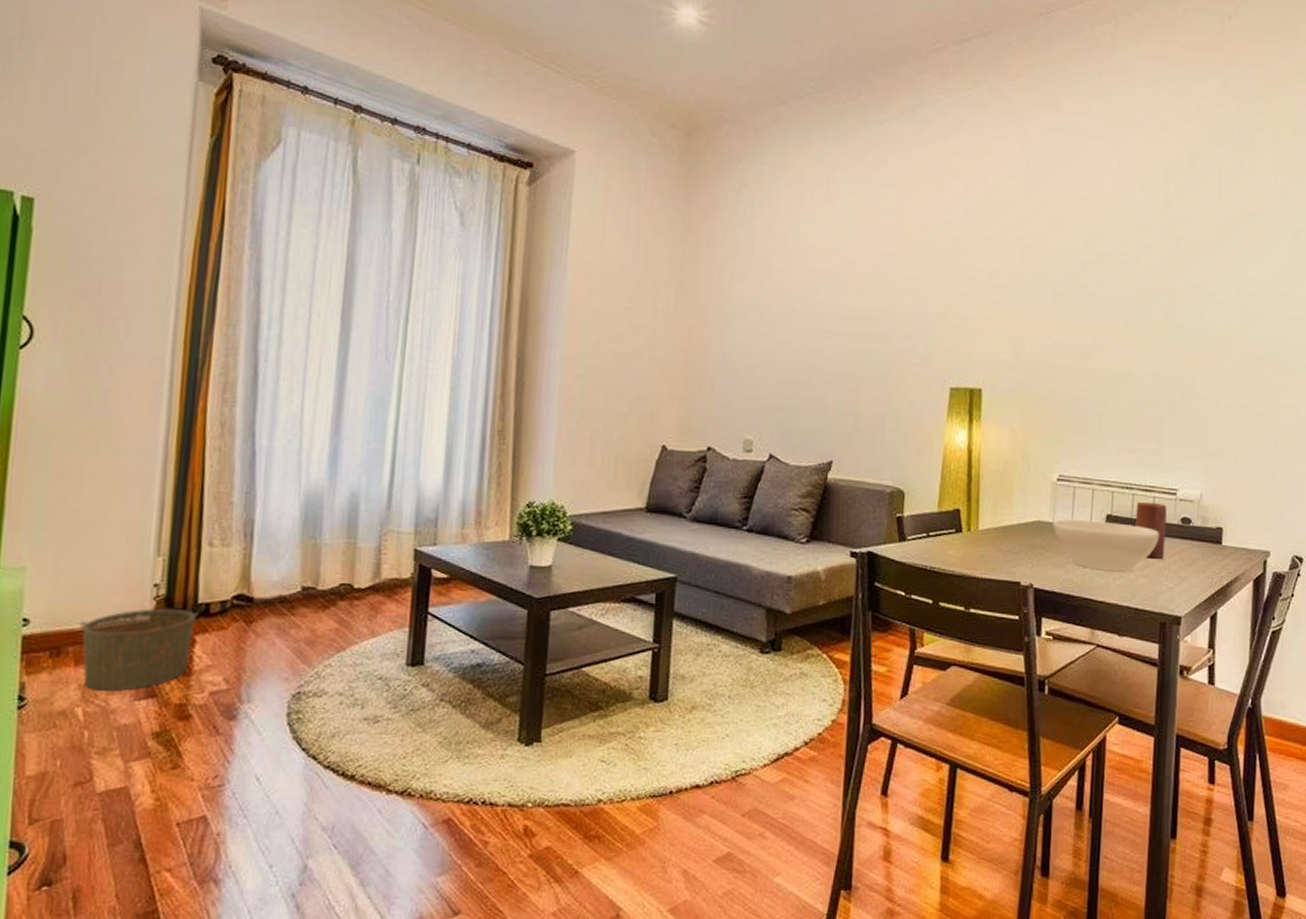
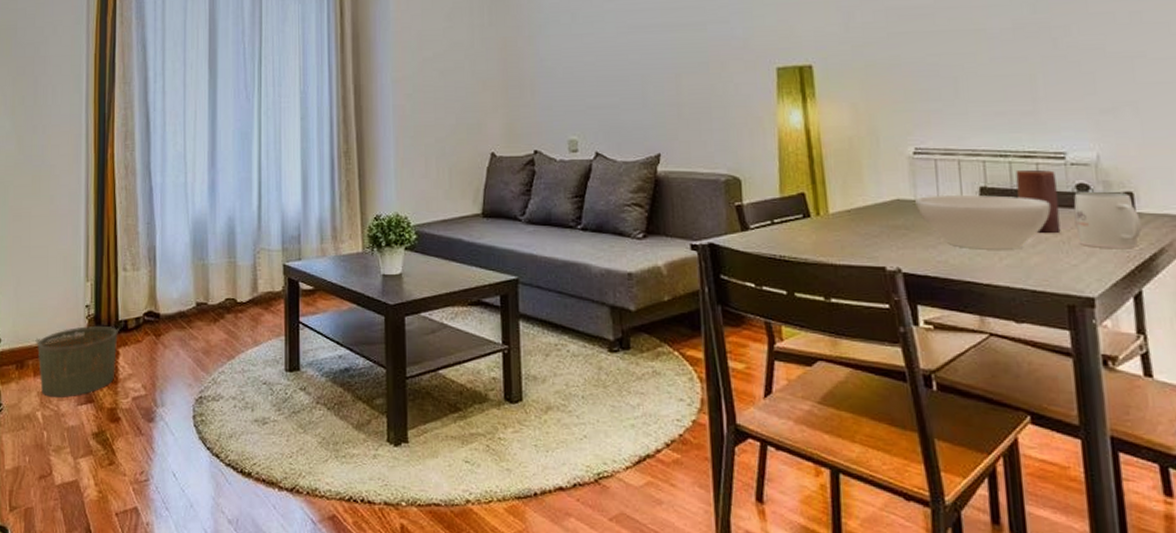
mug: none [1176,525,1225,576] -> present [1073,192,1142,249]

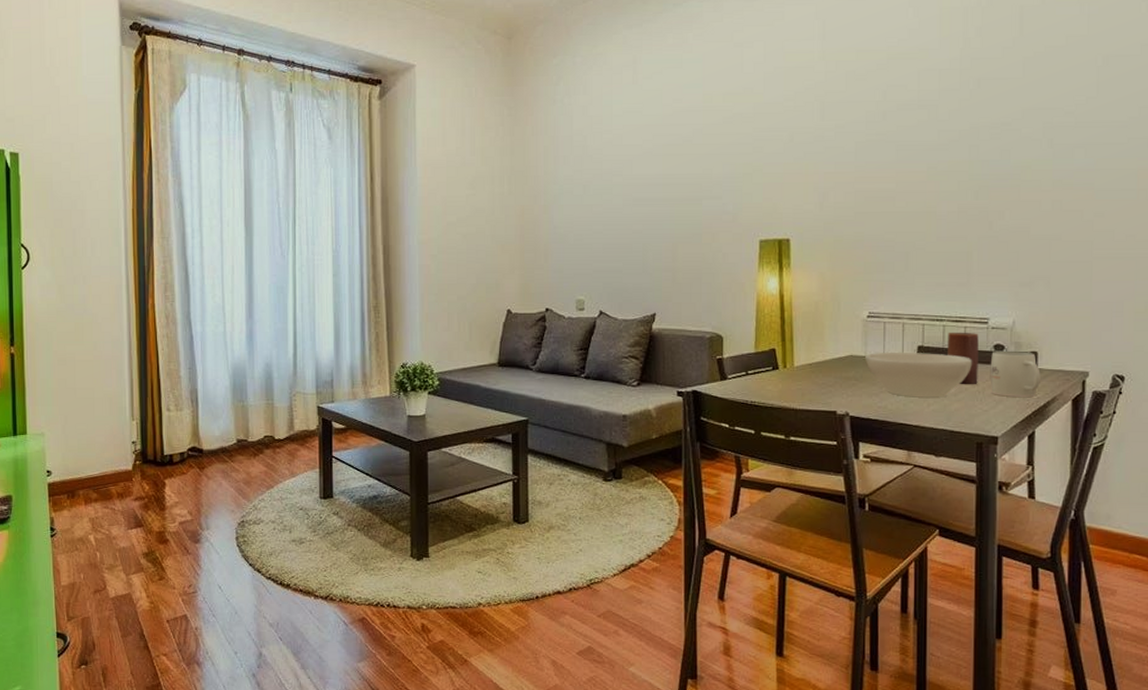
basket: present [35,325,119,397] -> none [85,459,165,523]

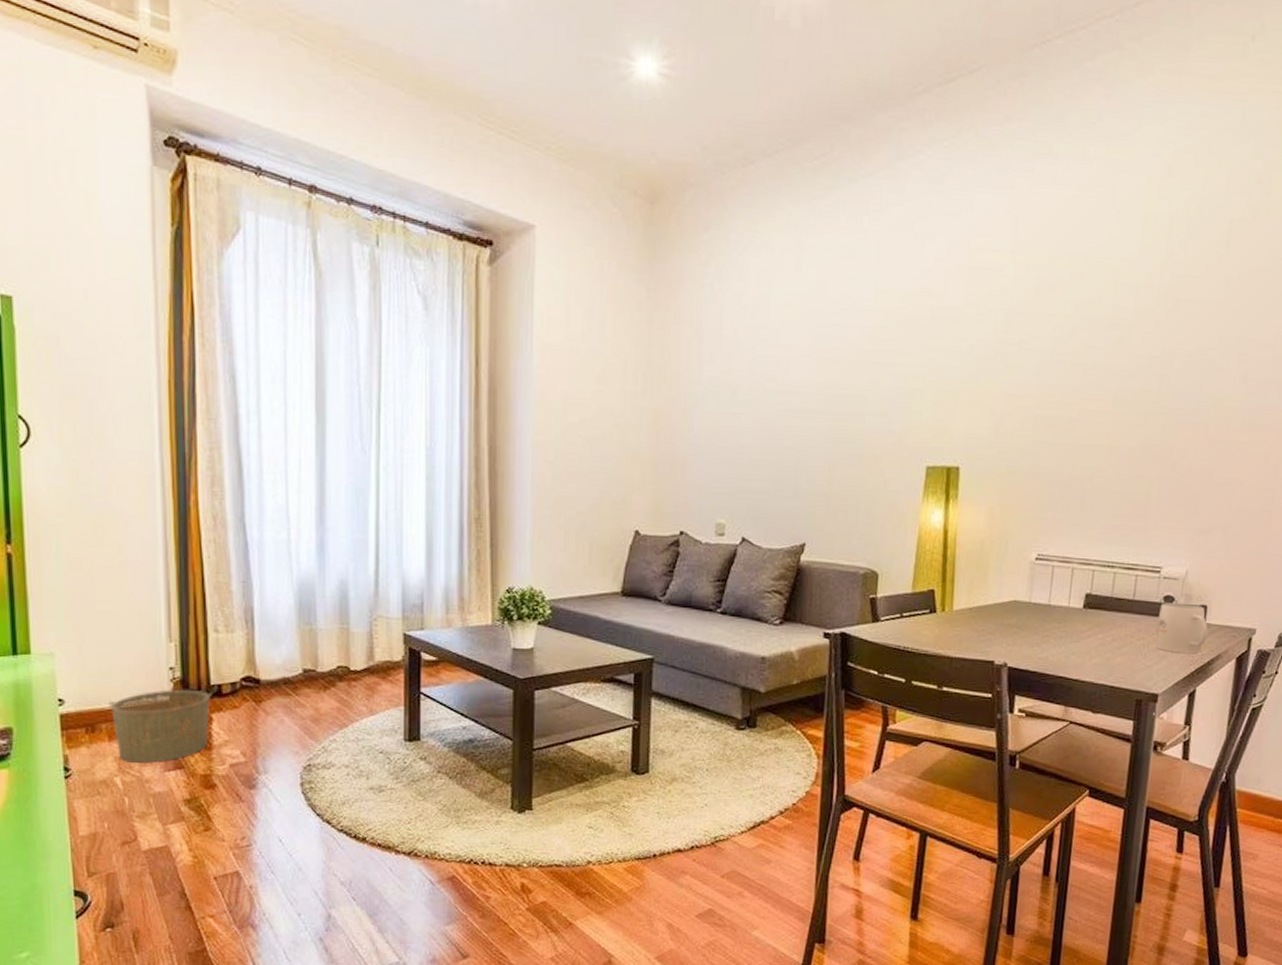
basket: none [85,459,165,523] -> present [108,688,212,763]
bowl: present [865,353,972,398] -> none [1029,599,1140,651]
candle: present [947,332,979,385] -> none [1115,580,1150,639]

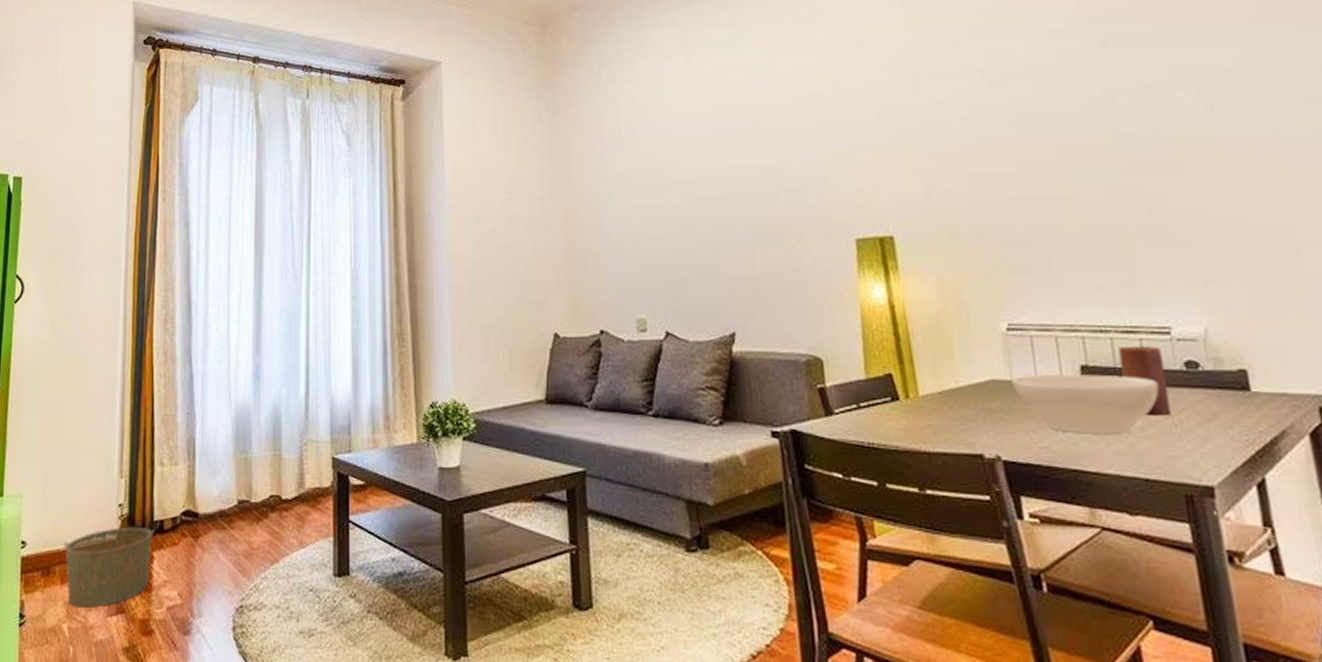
bowl: none [1029,599,1140,651] -> present [1012,374,1159,434]
candle: none [1115,580,1150,639] -> present [1118,346,1172,417]
mug: present [1156,603,1208,654] -> none [1182,370,1260,433]

